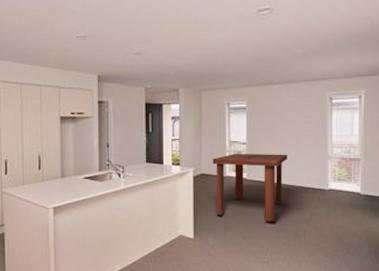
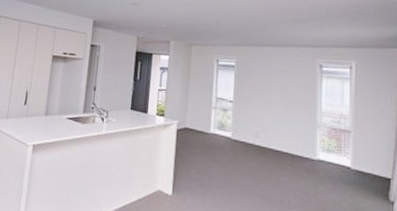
dining table: present [212,154,287,222] -> none [197,111,275,188]

